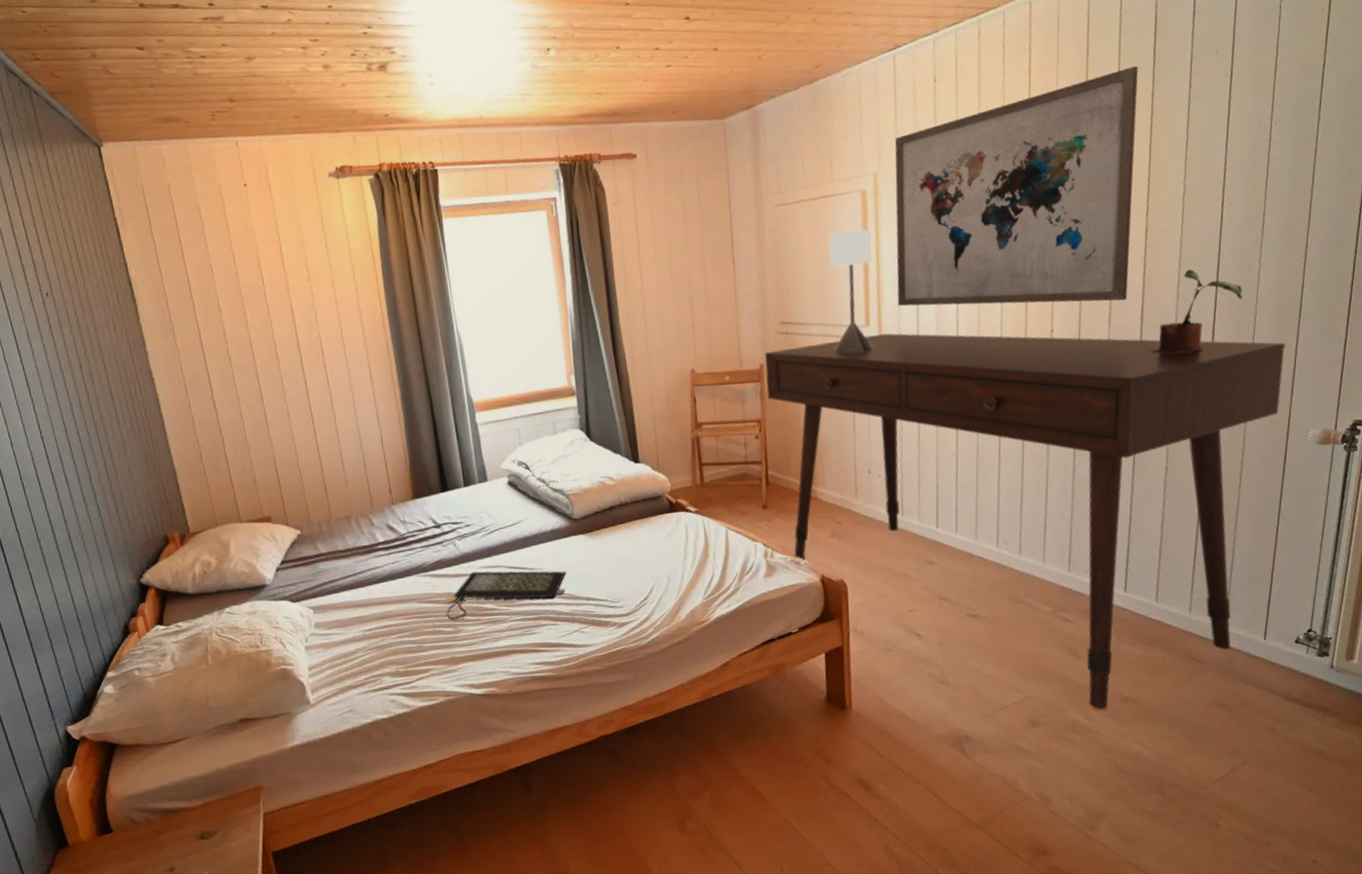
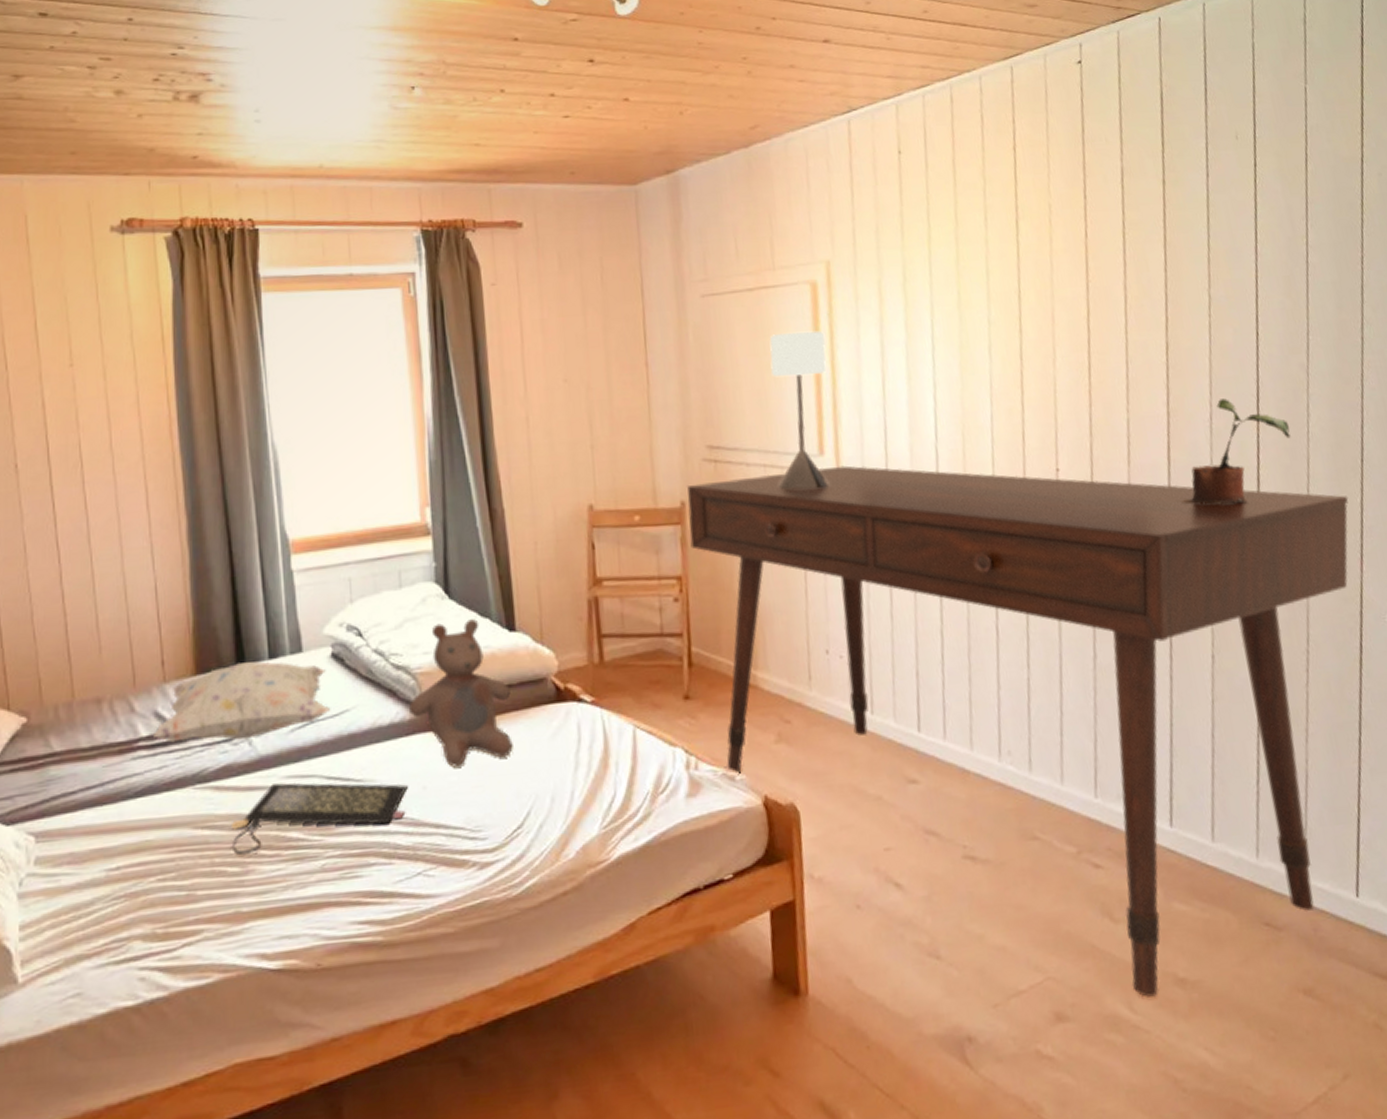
decorative pillow: none [387,488,509,546] -> present [153,661,329,743]
bear: none [565,455,640,559] -> present [409,619,513,768]
wall art: present [895,65,1139,306] -> none [851,148,1149,435]

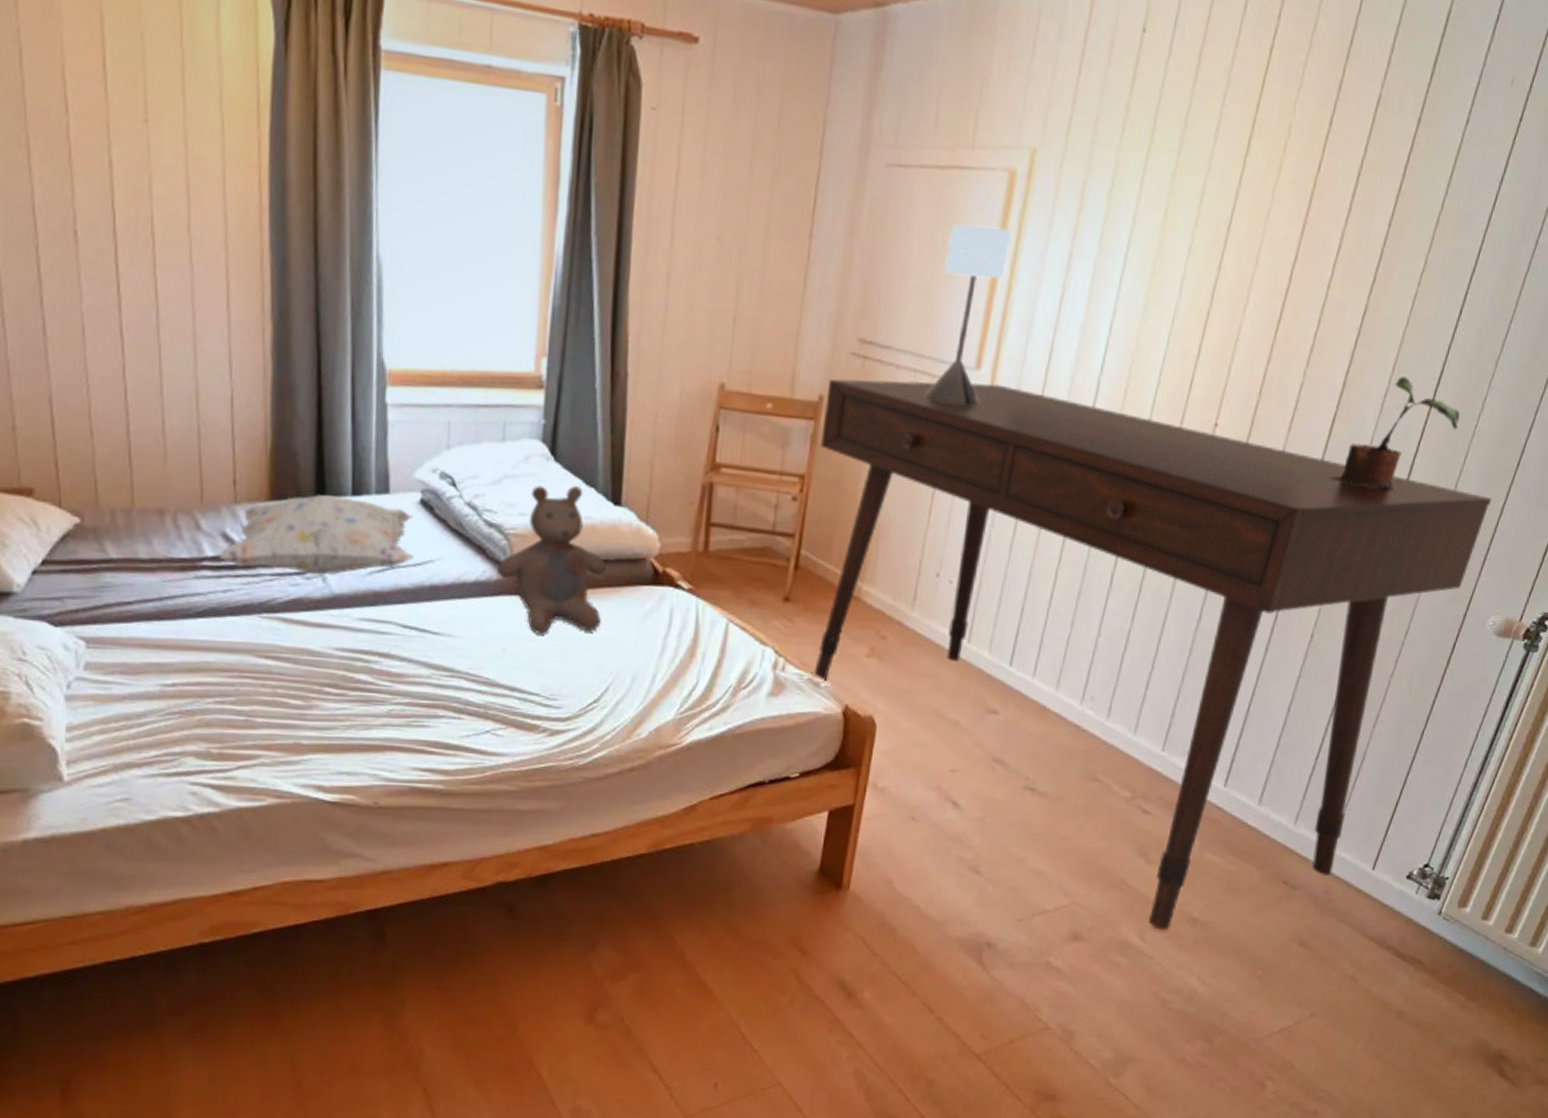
clutch bag: present [230,782,408,856] -> none [296,624,486,691]

